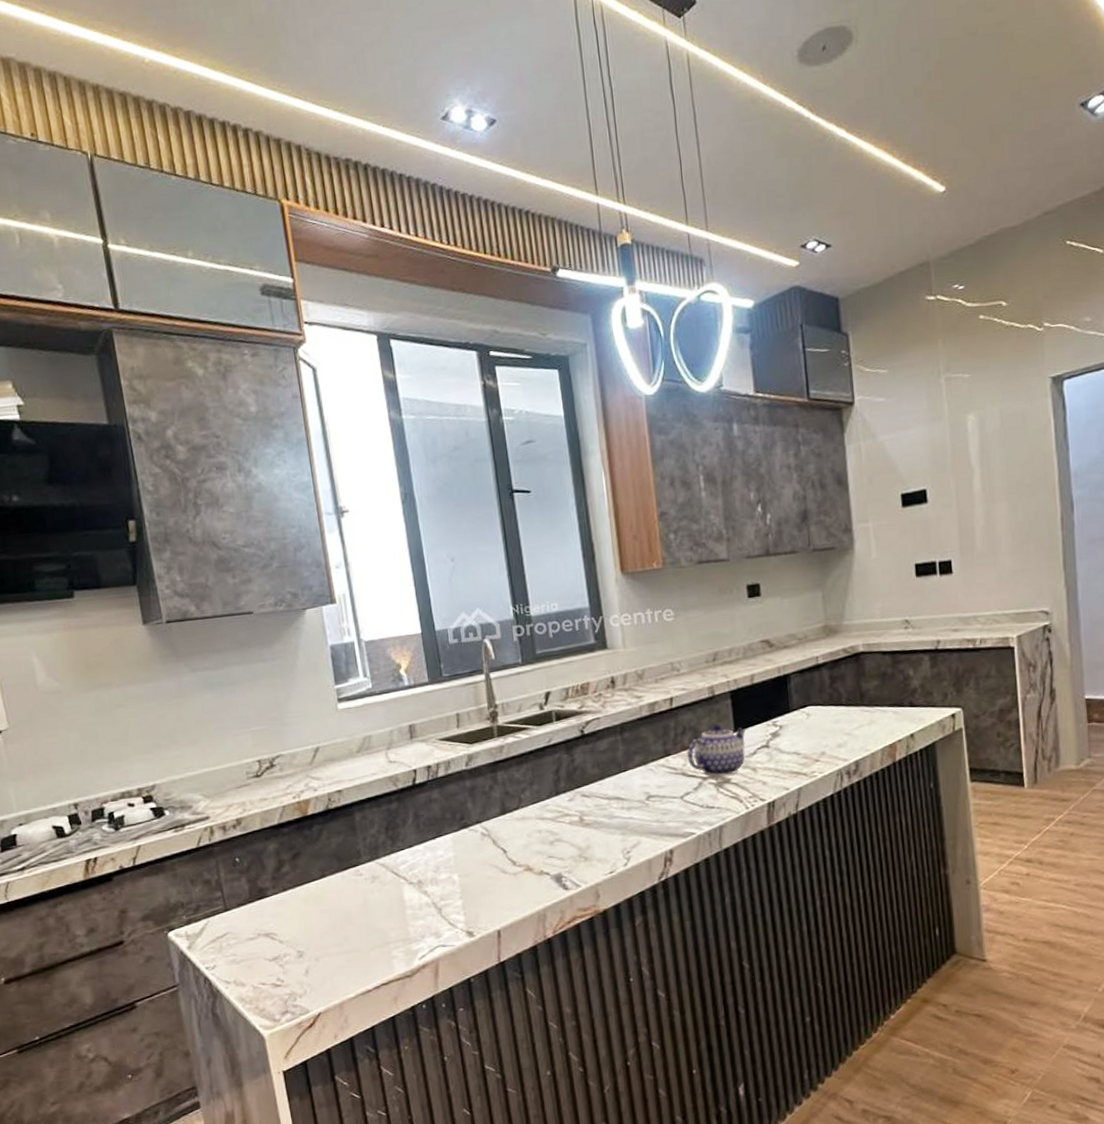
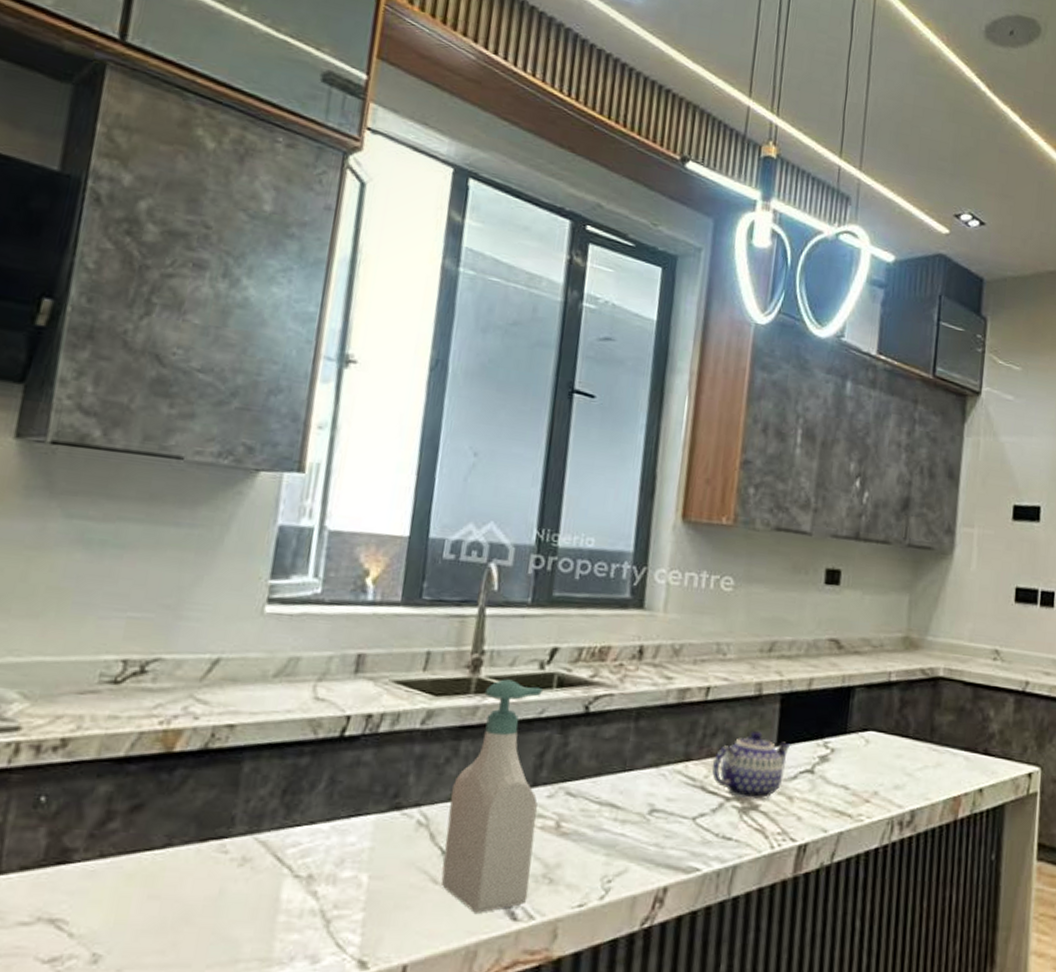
soap bottle: none [499,722,572,889] -> present [441,679,542,913]

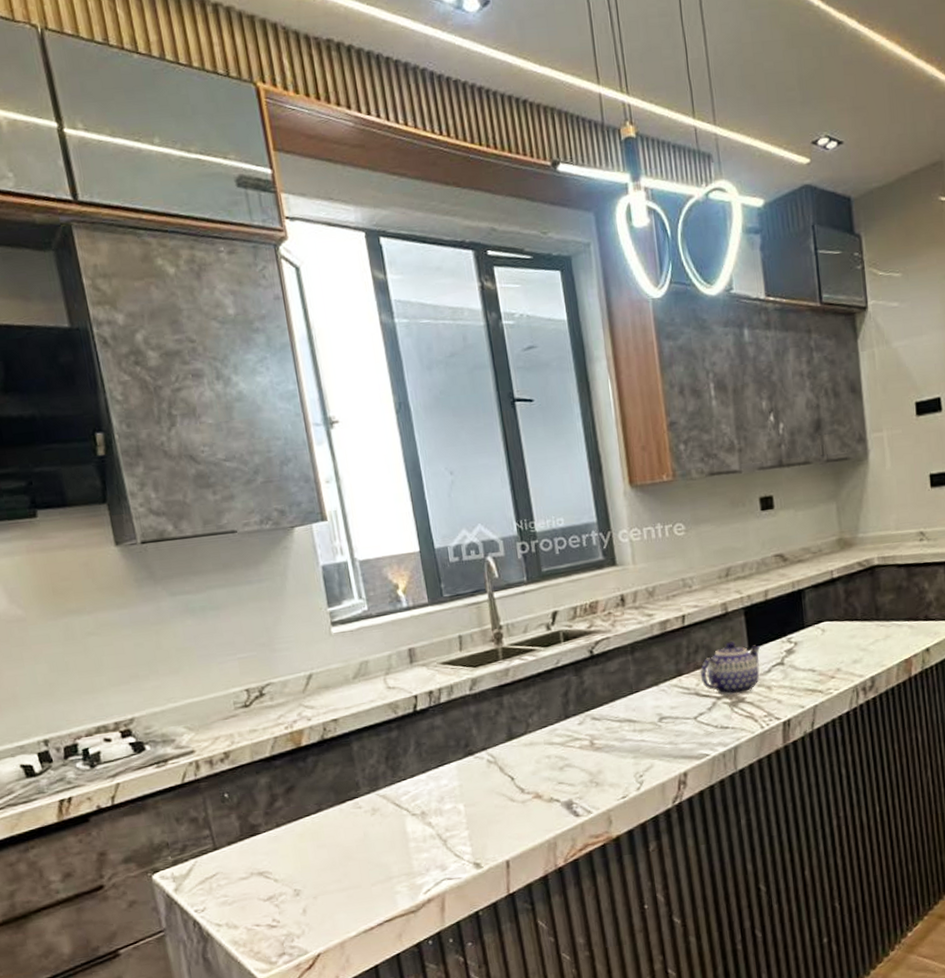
soap bottle: present [441,679,542,913] -> none [505,643,583,817]

